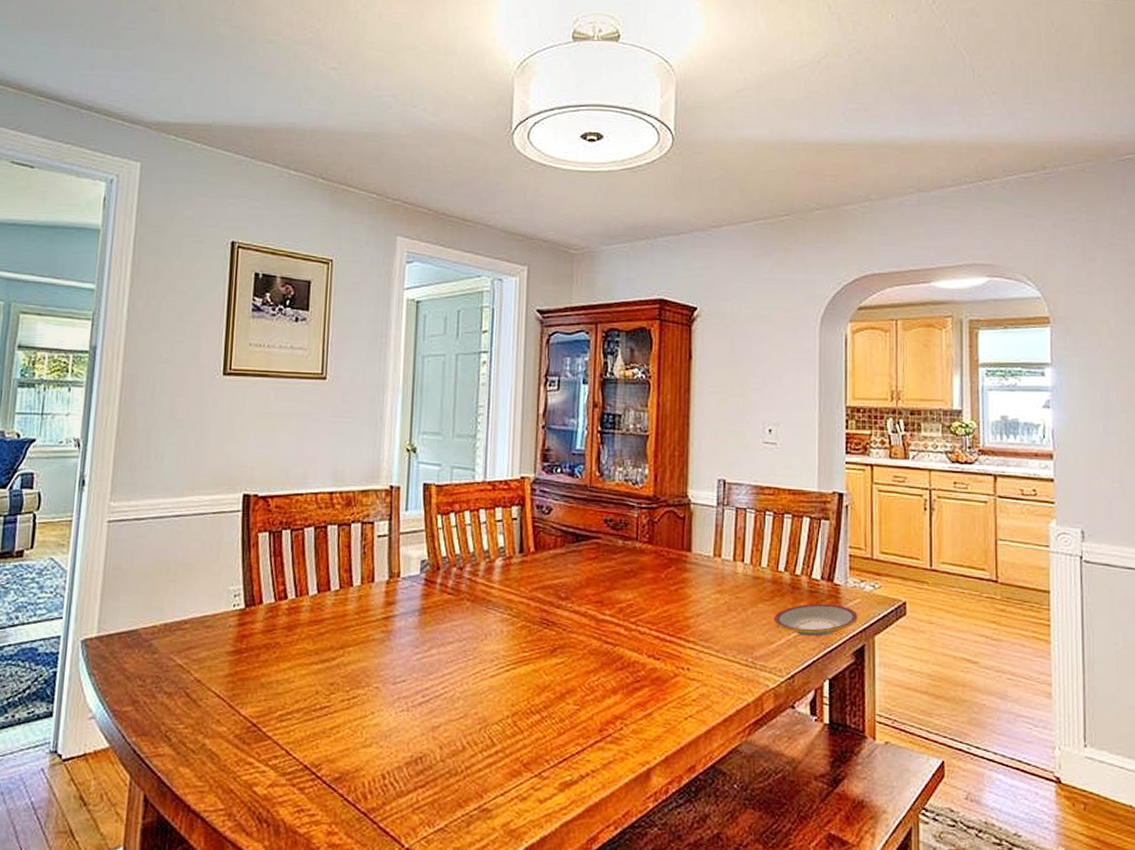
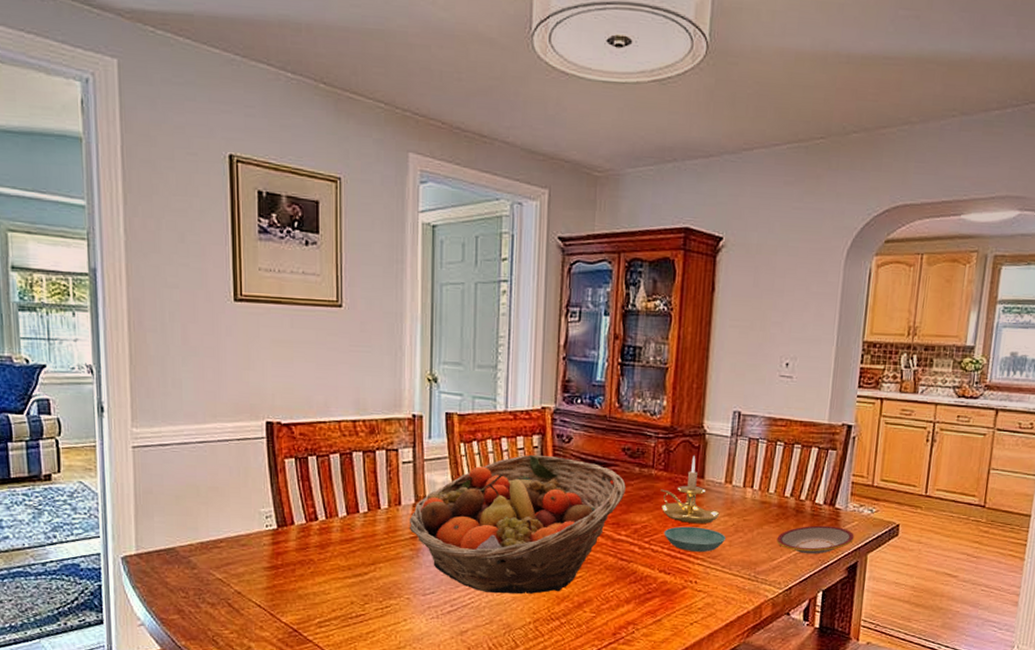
fruit basket: none [381,526,609,683] -> present [409,454,626,595]
candle holder: none [645,527,710,602] -> present [660,456,720,524]
saucer: none [651,605,718,634] -> present [664,526,726,552]

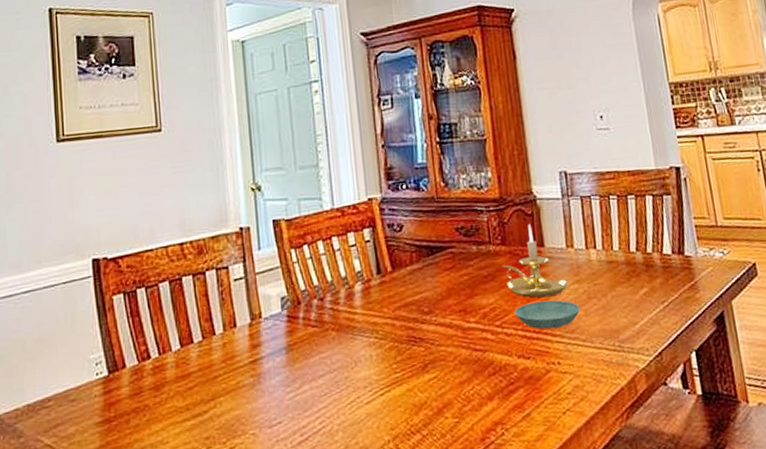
fruit basket: present [409,454,626,595] -> none [246,247,467,413]
plate: present [776,525,854,554] -> none [633,276,713,312]

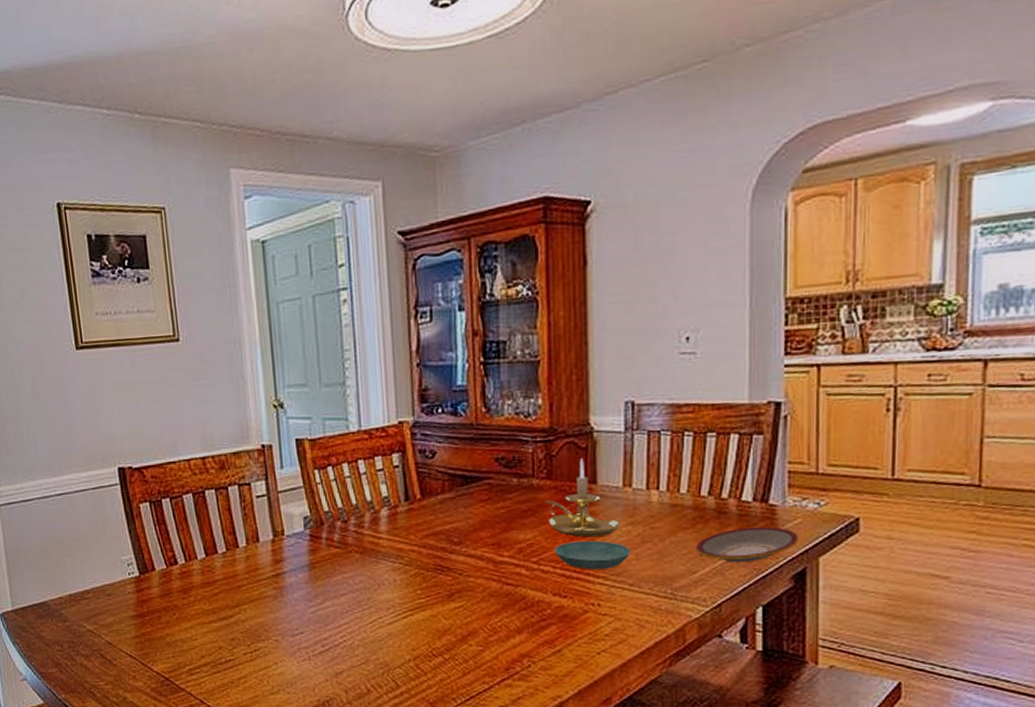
plate: none [633,276,713,312] -> present [696,526,798,563]

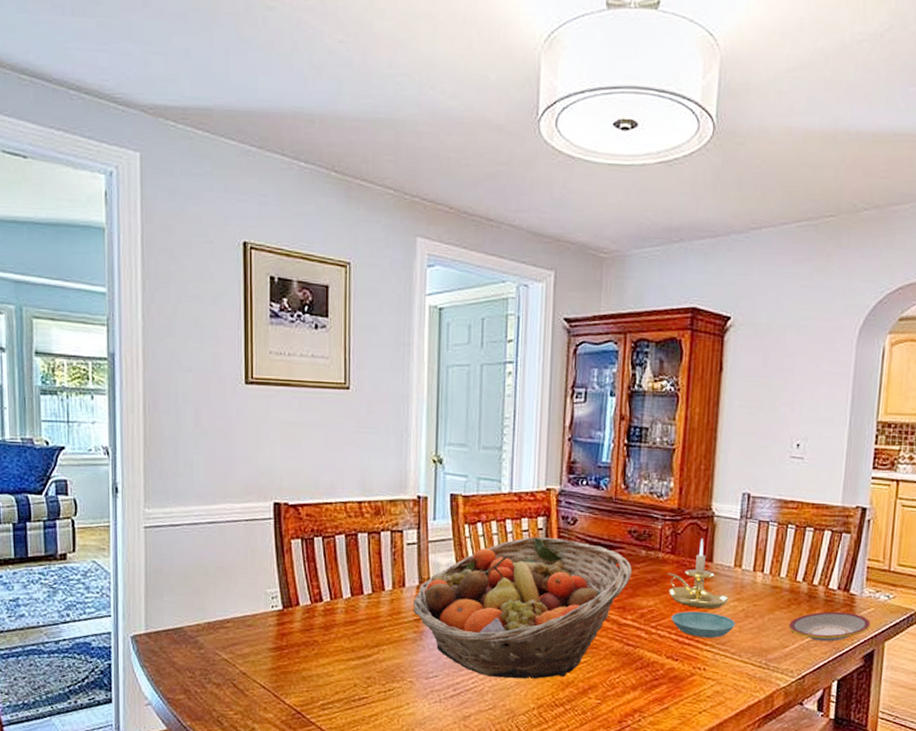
fruit basket: none [269,474,504,630] -> present [412,536,632,679]

